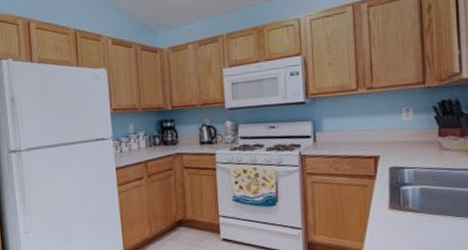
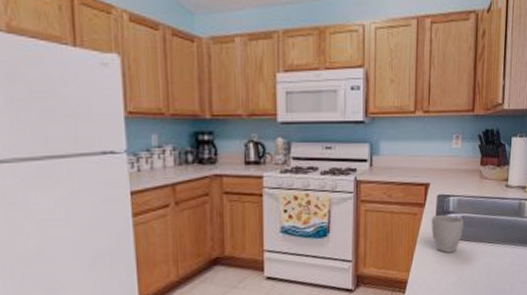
mug: none [384,187,424,226] -> present [431,215,464,253]

